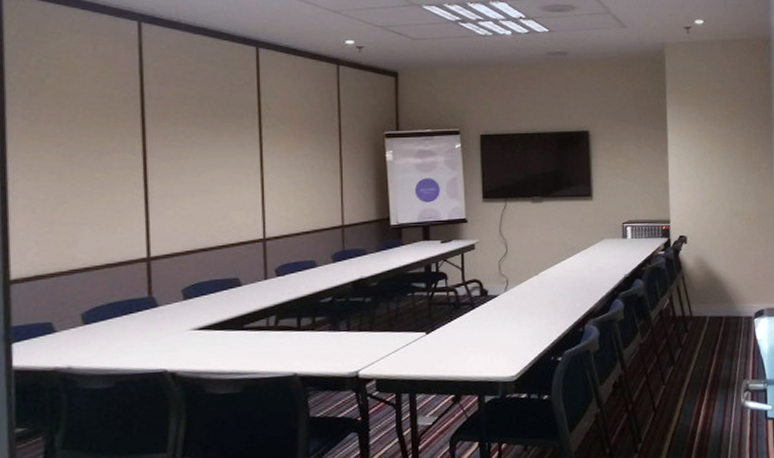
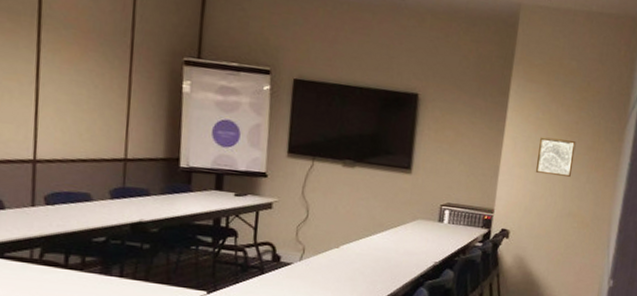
wall art: none [700,150,733,182] -> present [535,137,576,177]

